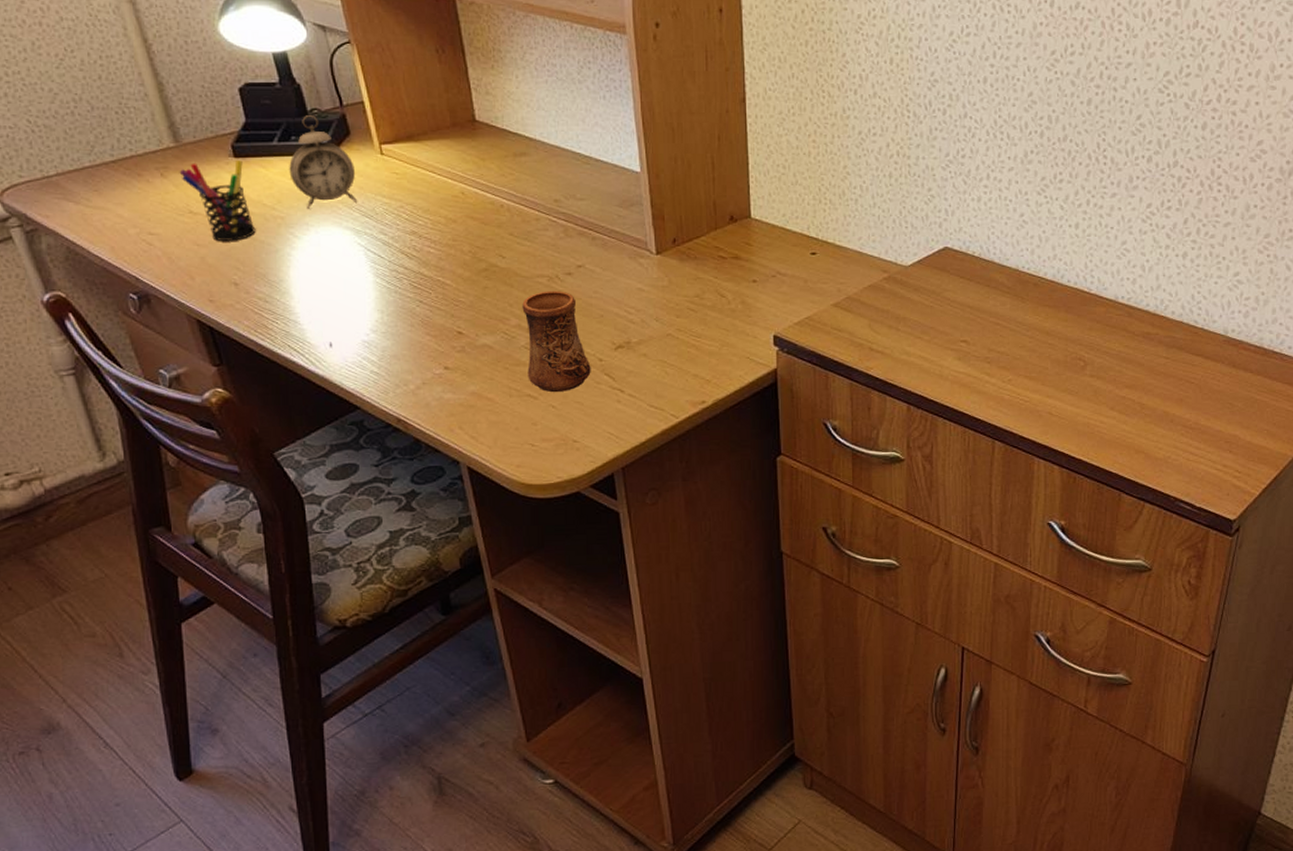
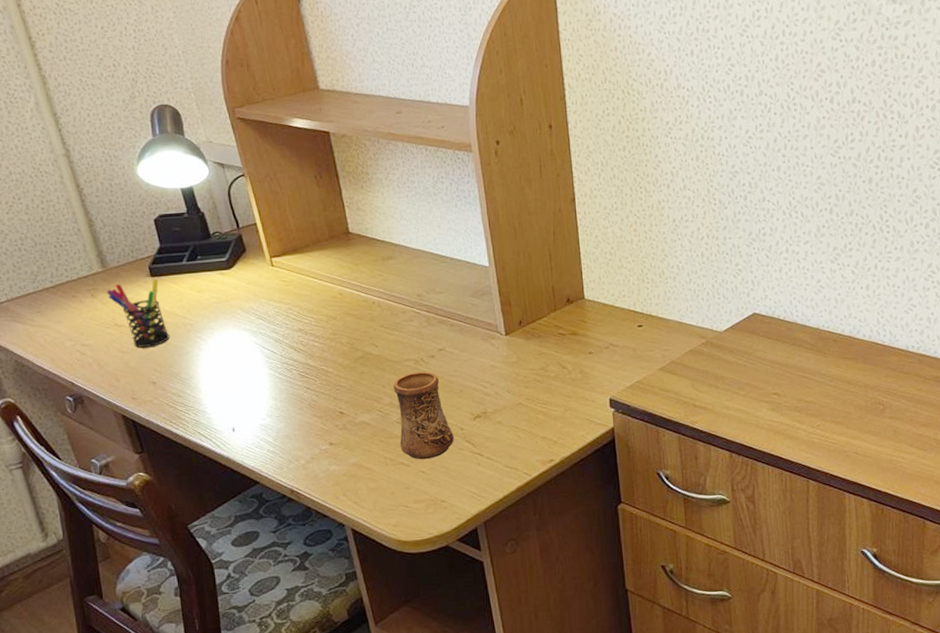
alarm clock: present [289,115,357,209] -> none [196,238,253,316]

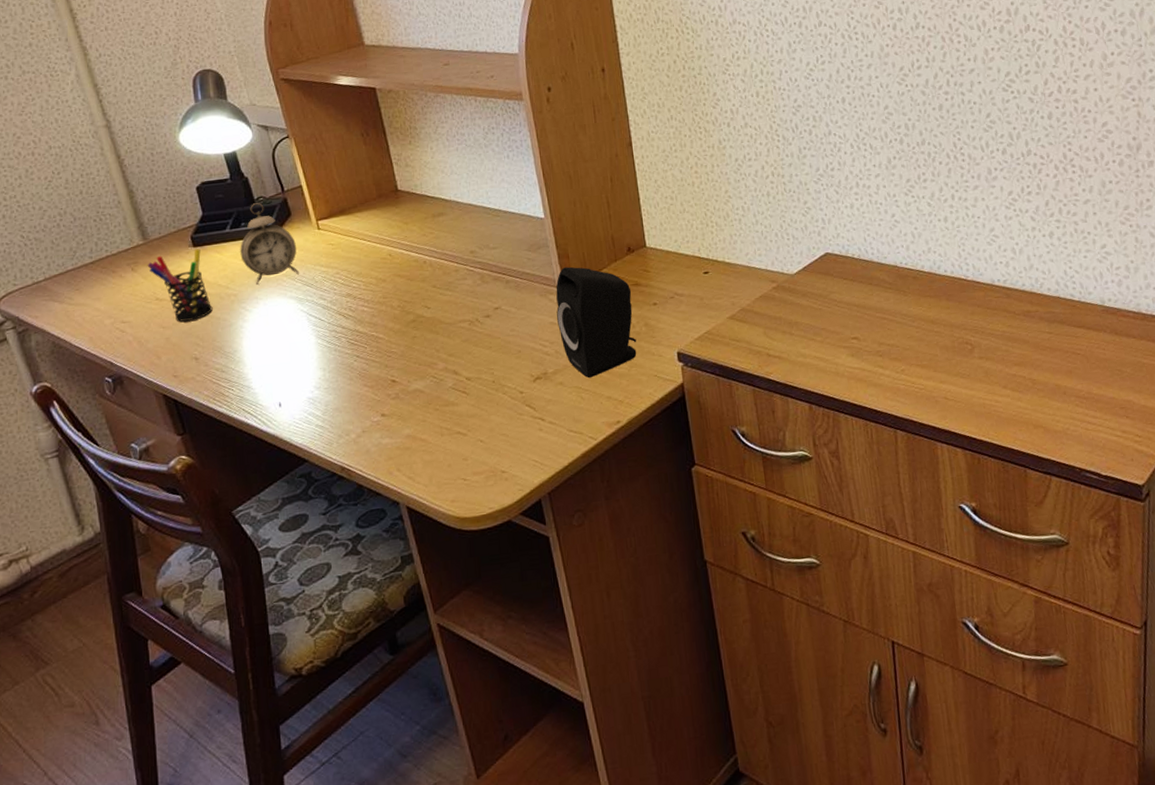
alarm clock: none [196,238,253,316] -> present [240,203,299,285]
cup: present [393,371,454,460] -> none [447,332,514,428]
speaker: none [497,314,572,419] -> present [556,266,637,378]

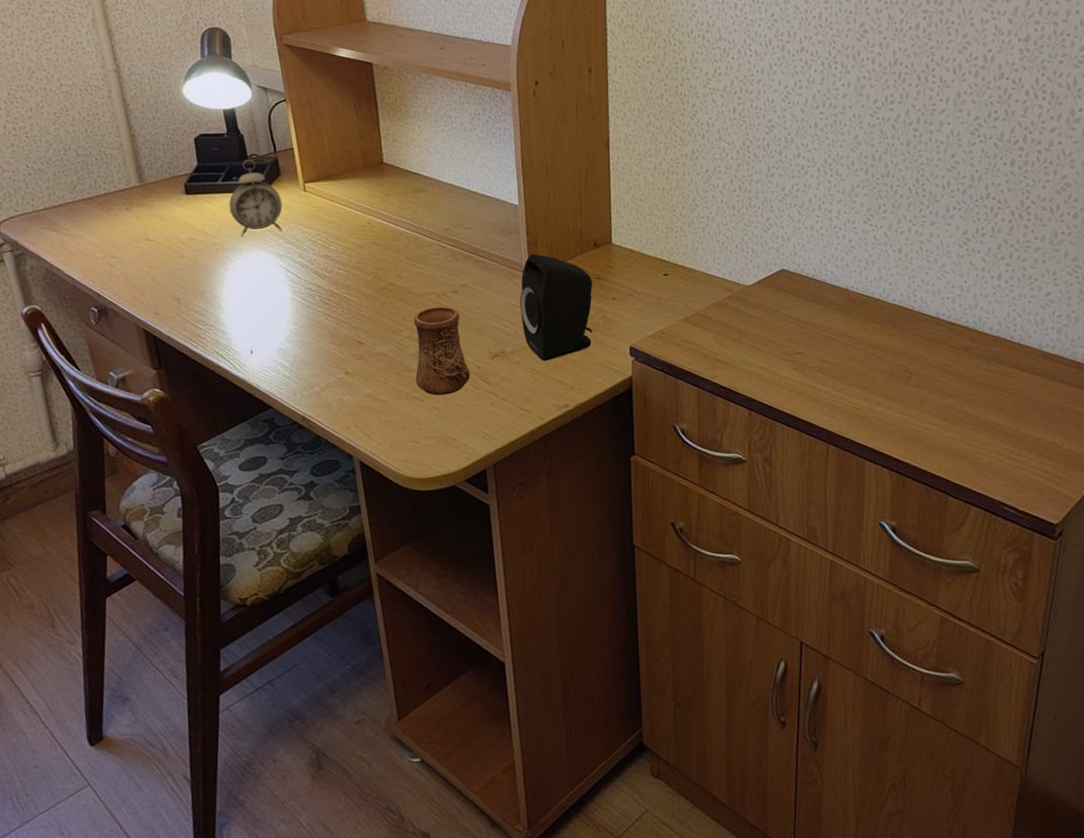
pen holder: present [147,249,213,322] -> none [141,197,198,263]
cup: none [447,332,514,428] -> present [414,306,470,396]

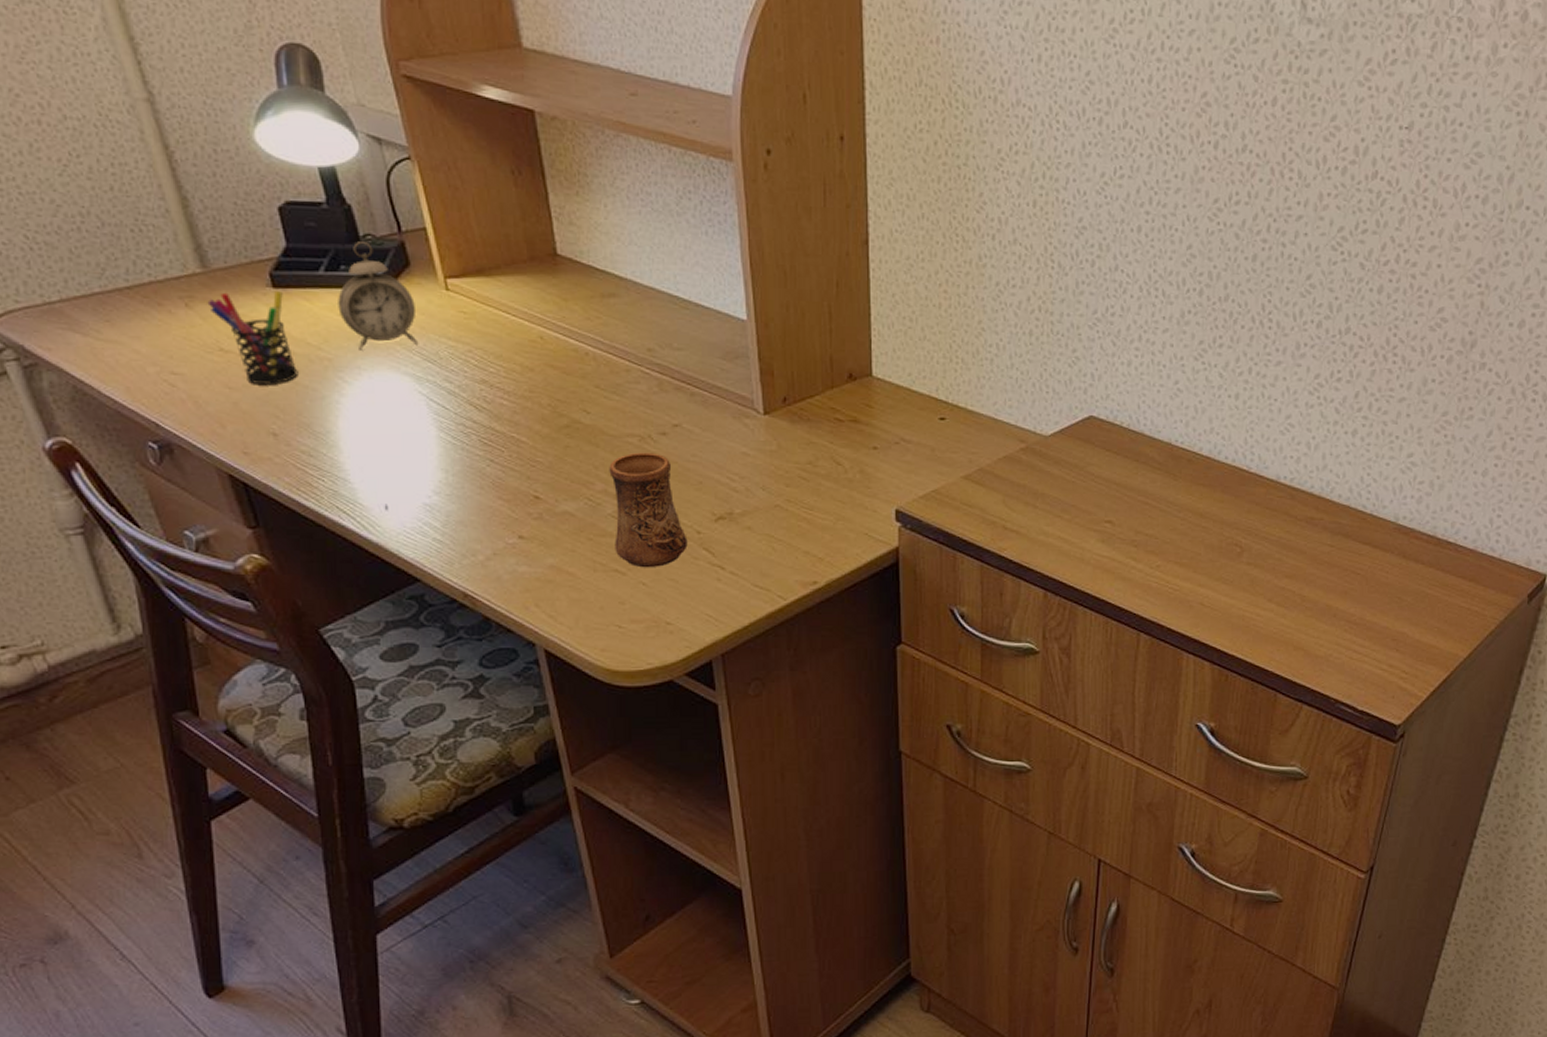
pen holder: none [141,197,198,263] -> present [207,291,298,384]
speaker: present [520,254,593,362] -> none [752,386,848,527]

